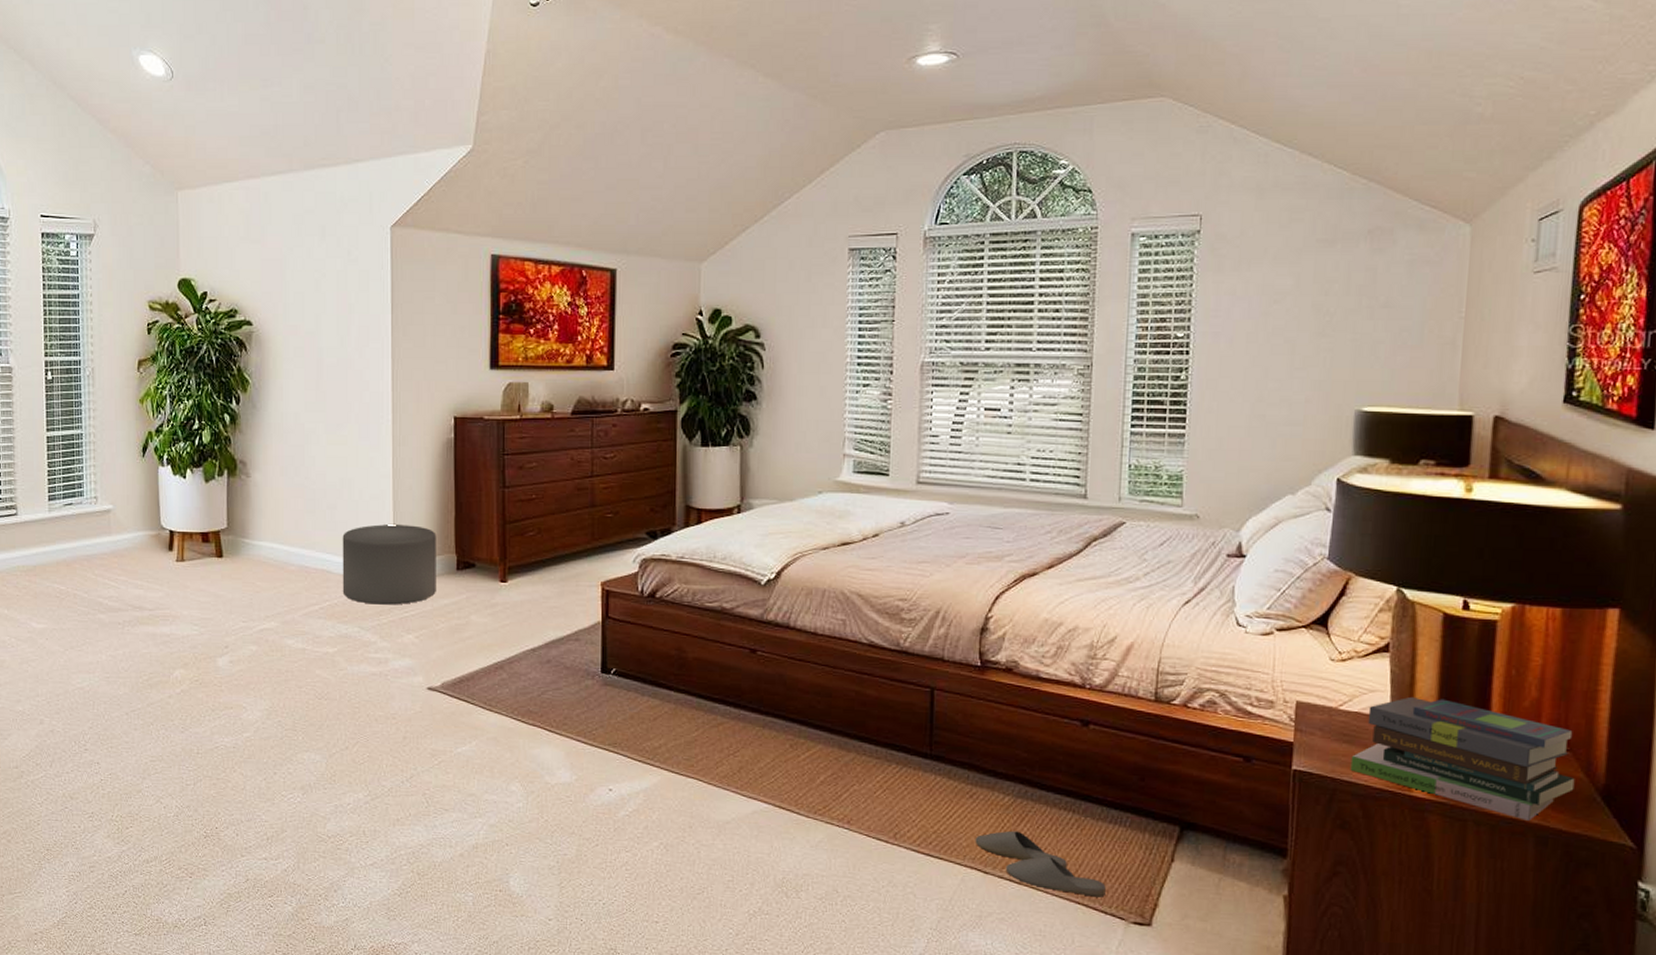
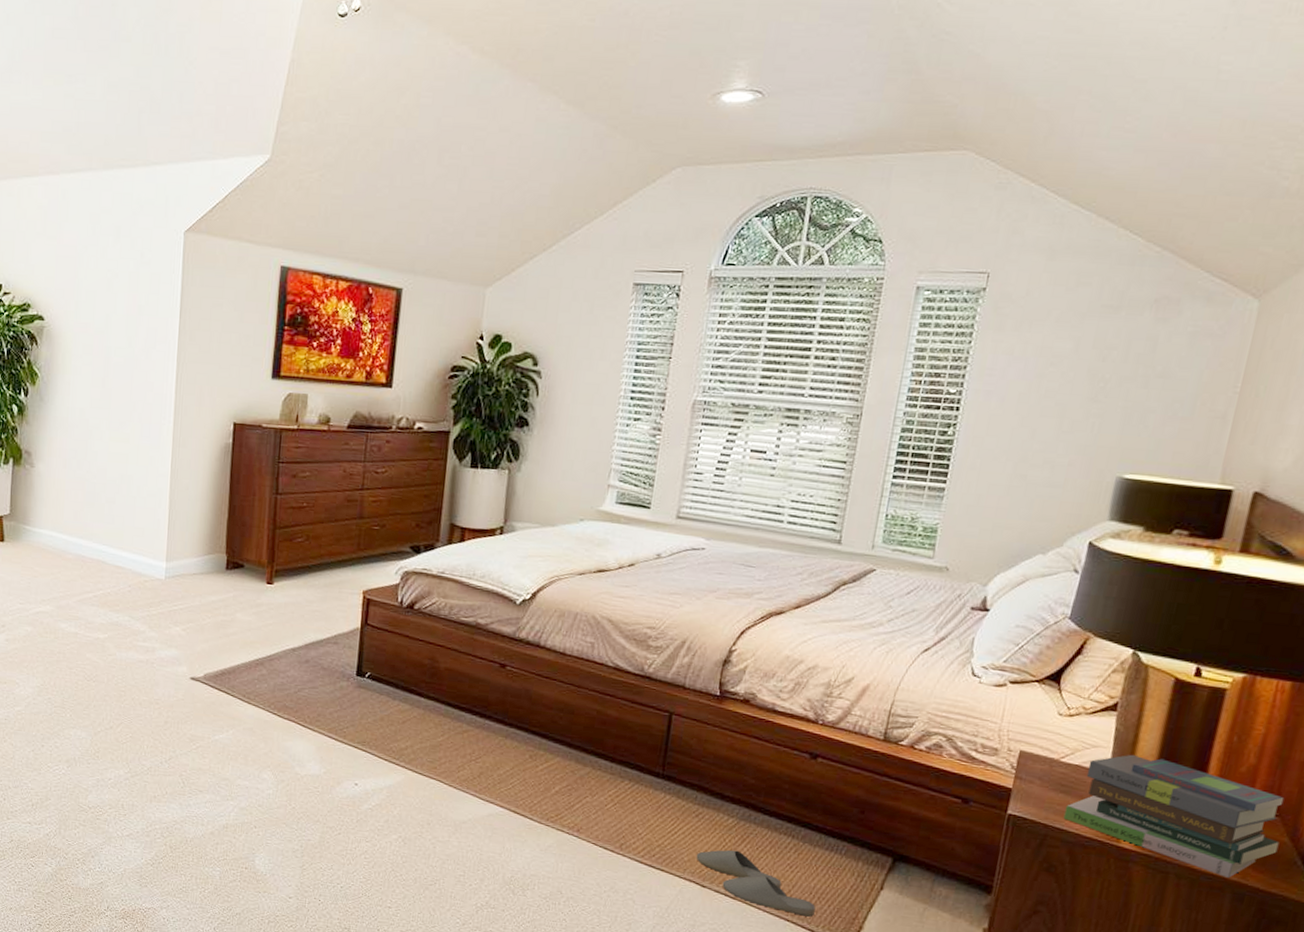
pouf: present [342,524,436,605] -> none [116,521,209,598]

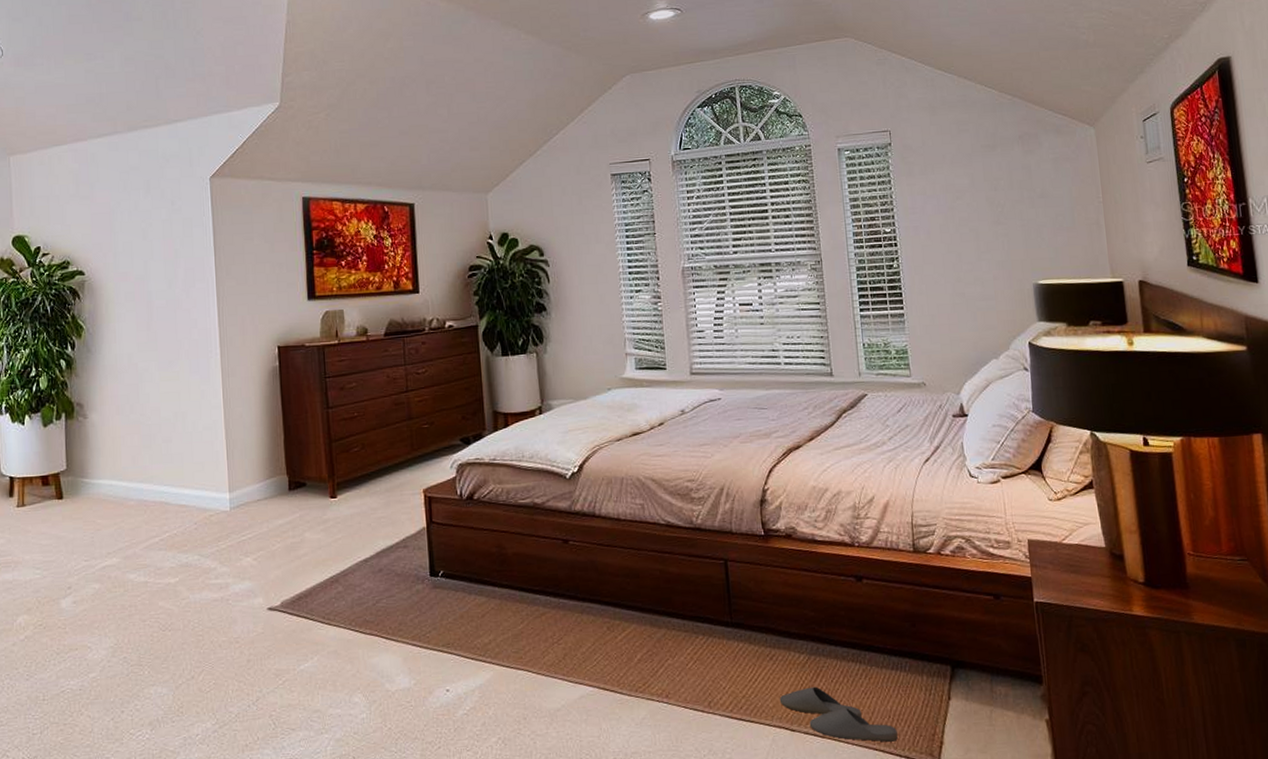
books: present [1063,754,1285,878] -> none [1079,525,1257,627]

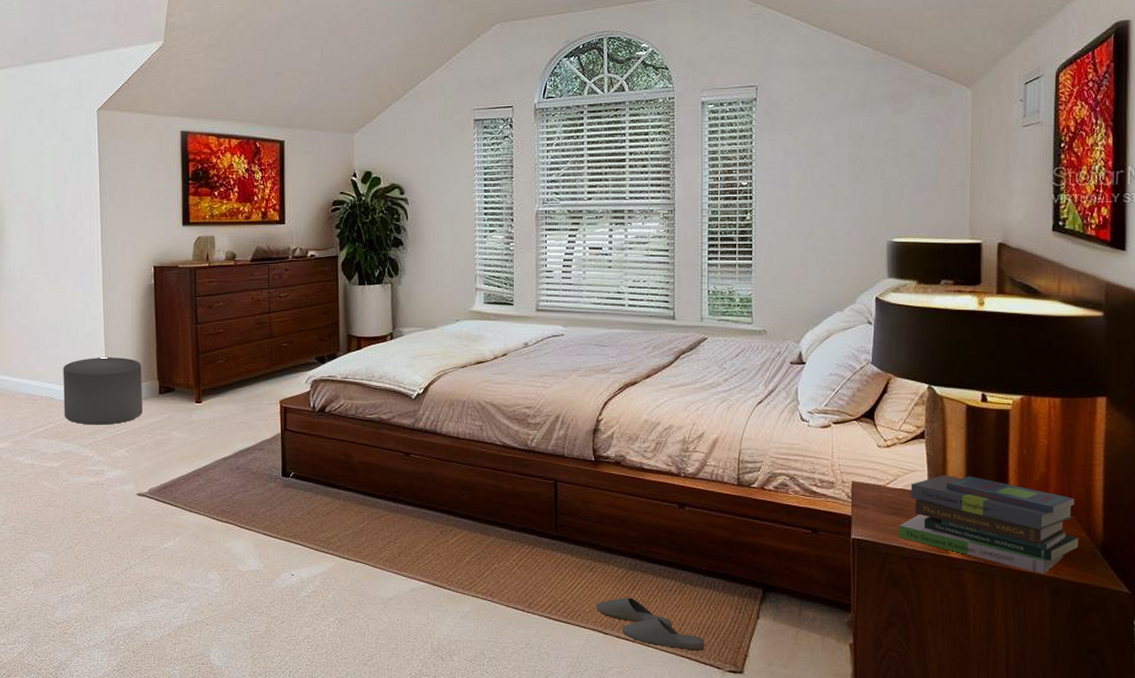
pouf: none [178,451,271,532] -> present [63,357,142,425]
books: none [1079,525,1257,627] -> present [898,474,1079,574]

